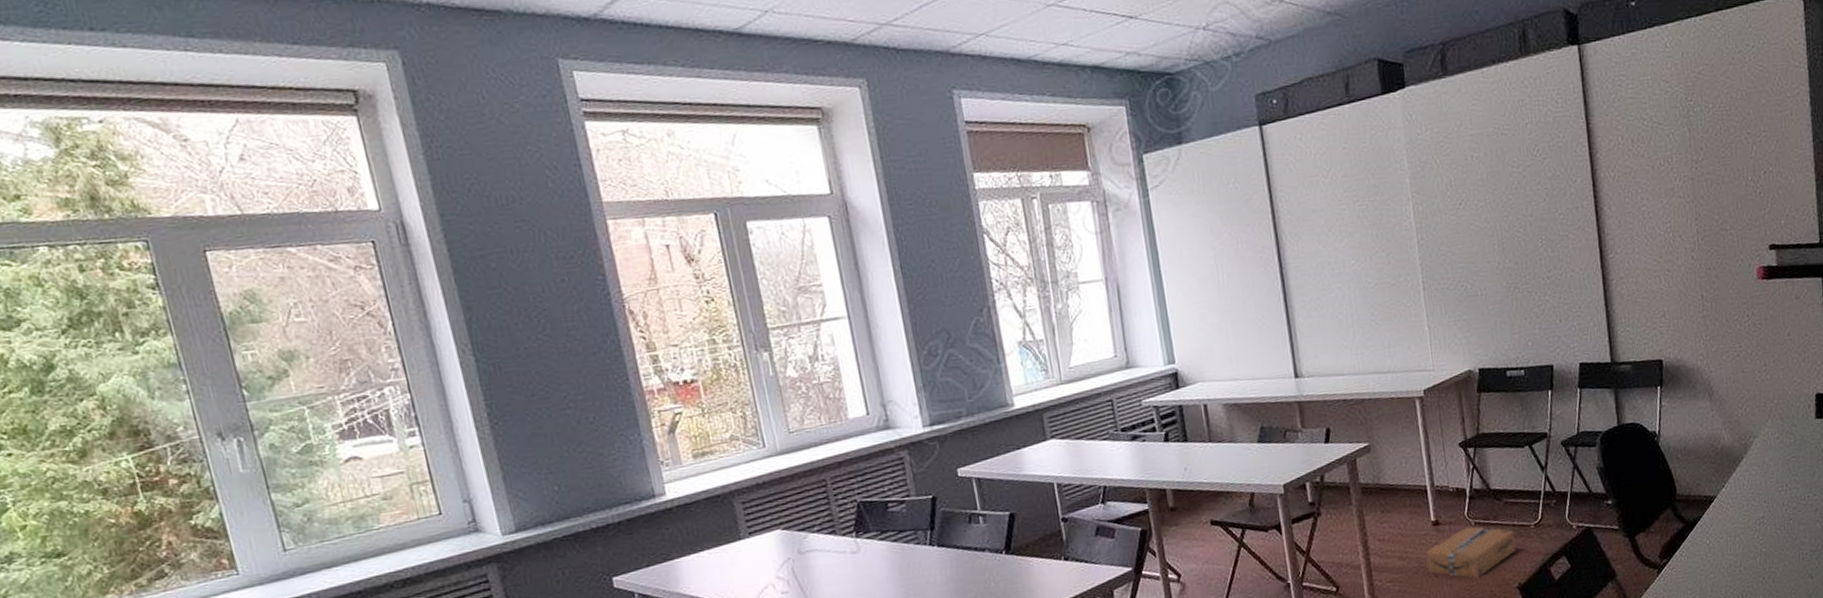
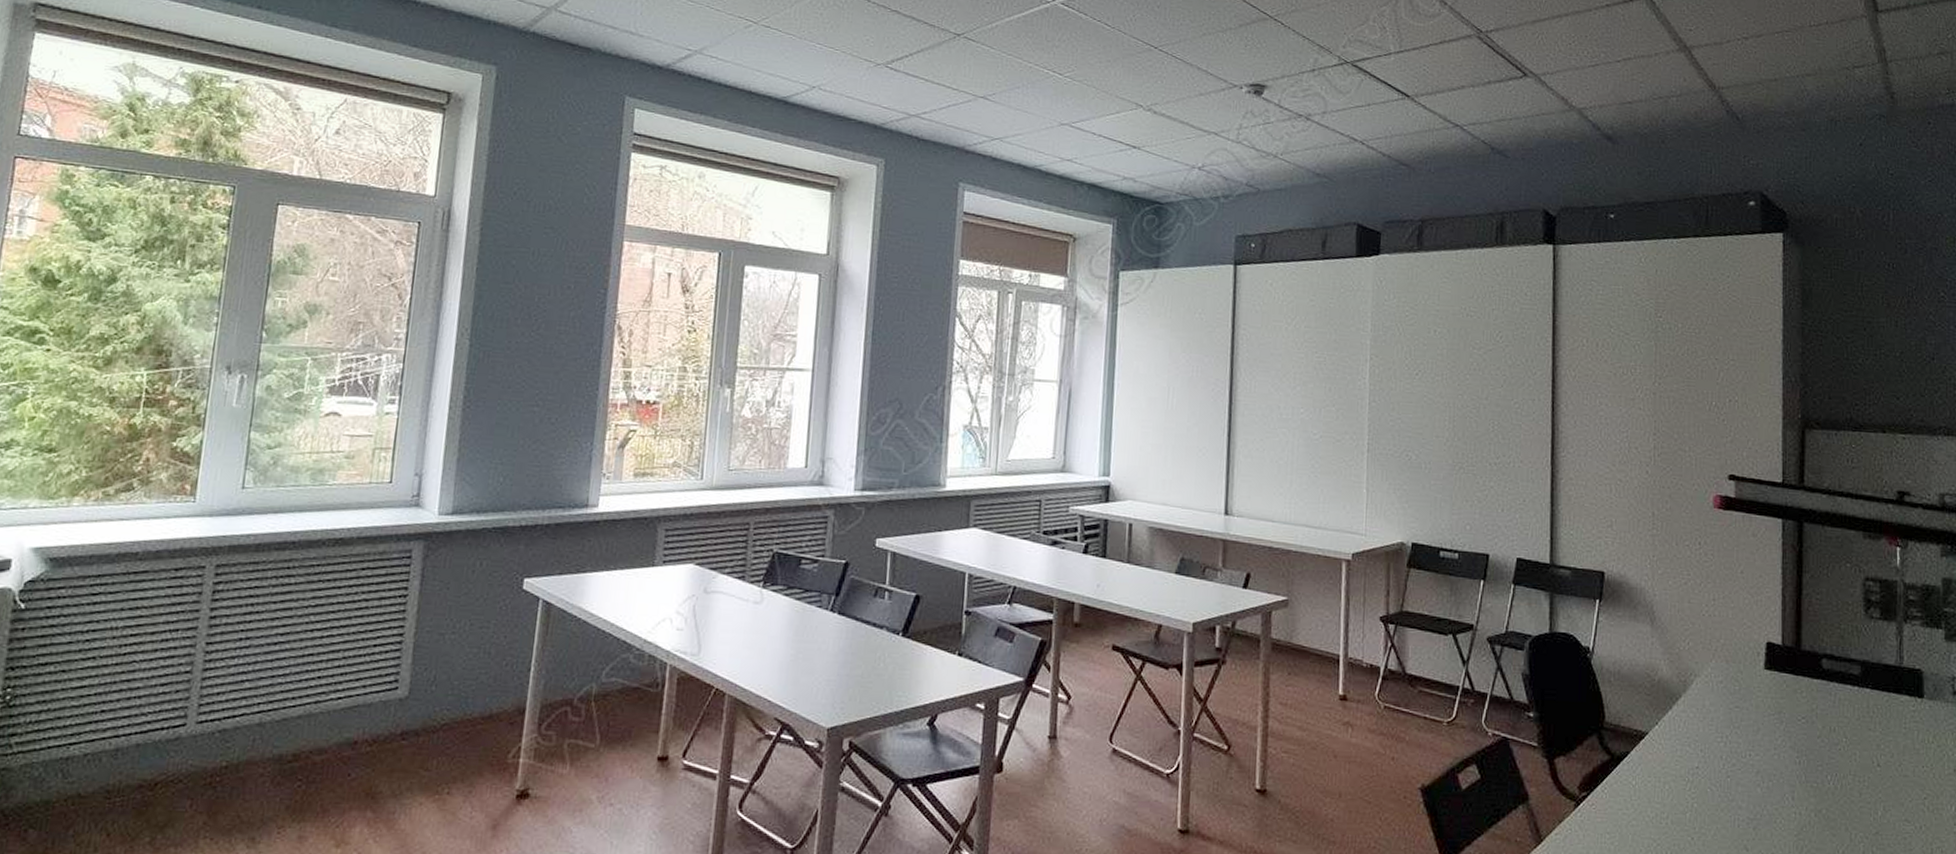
cardboard box: present [1425,526,1517,578] -> none [1326,709,1425,768]

